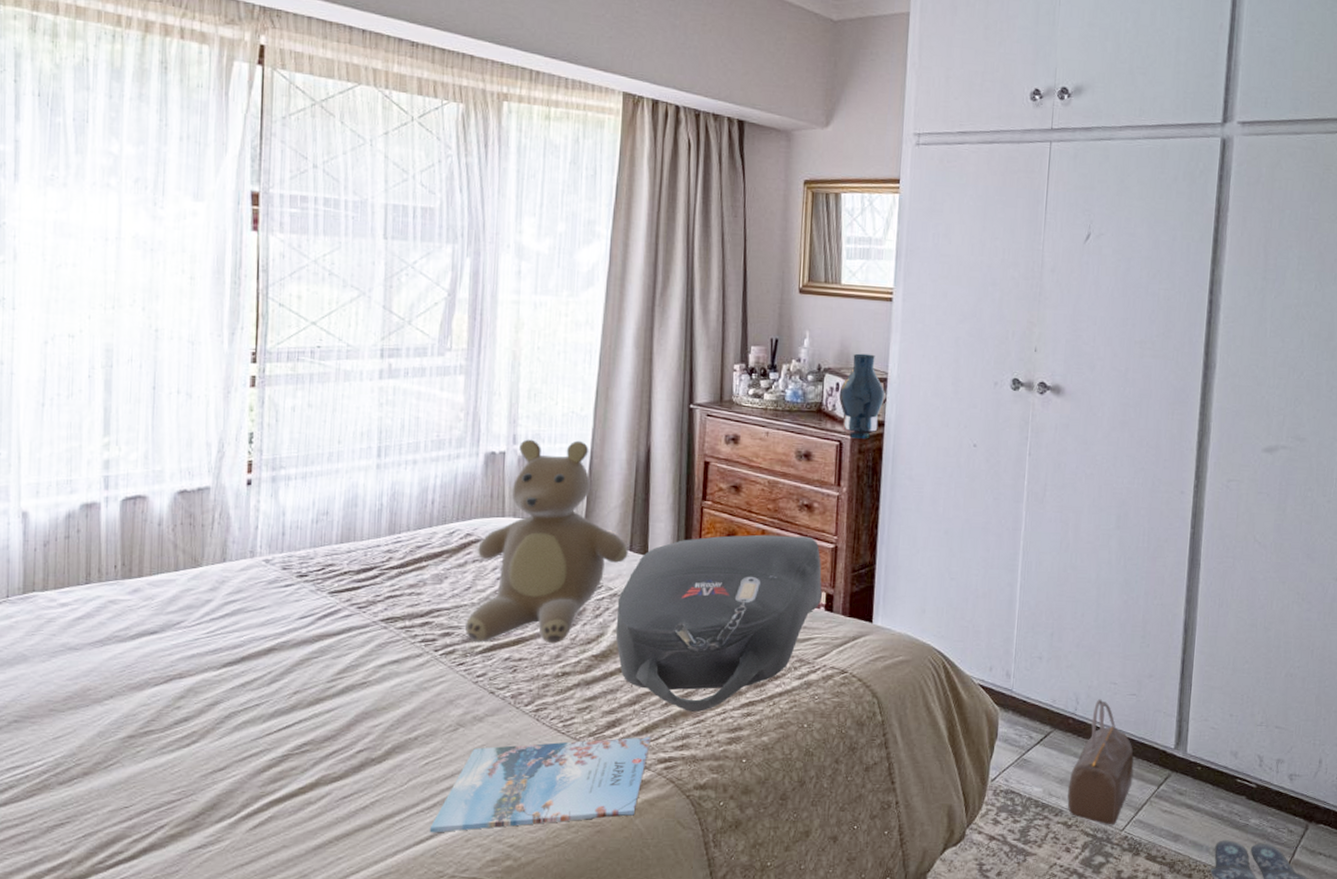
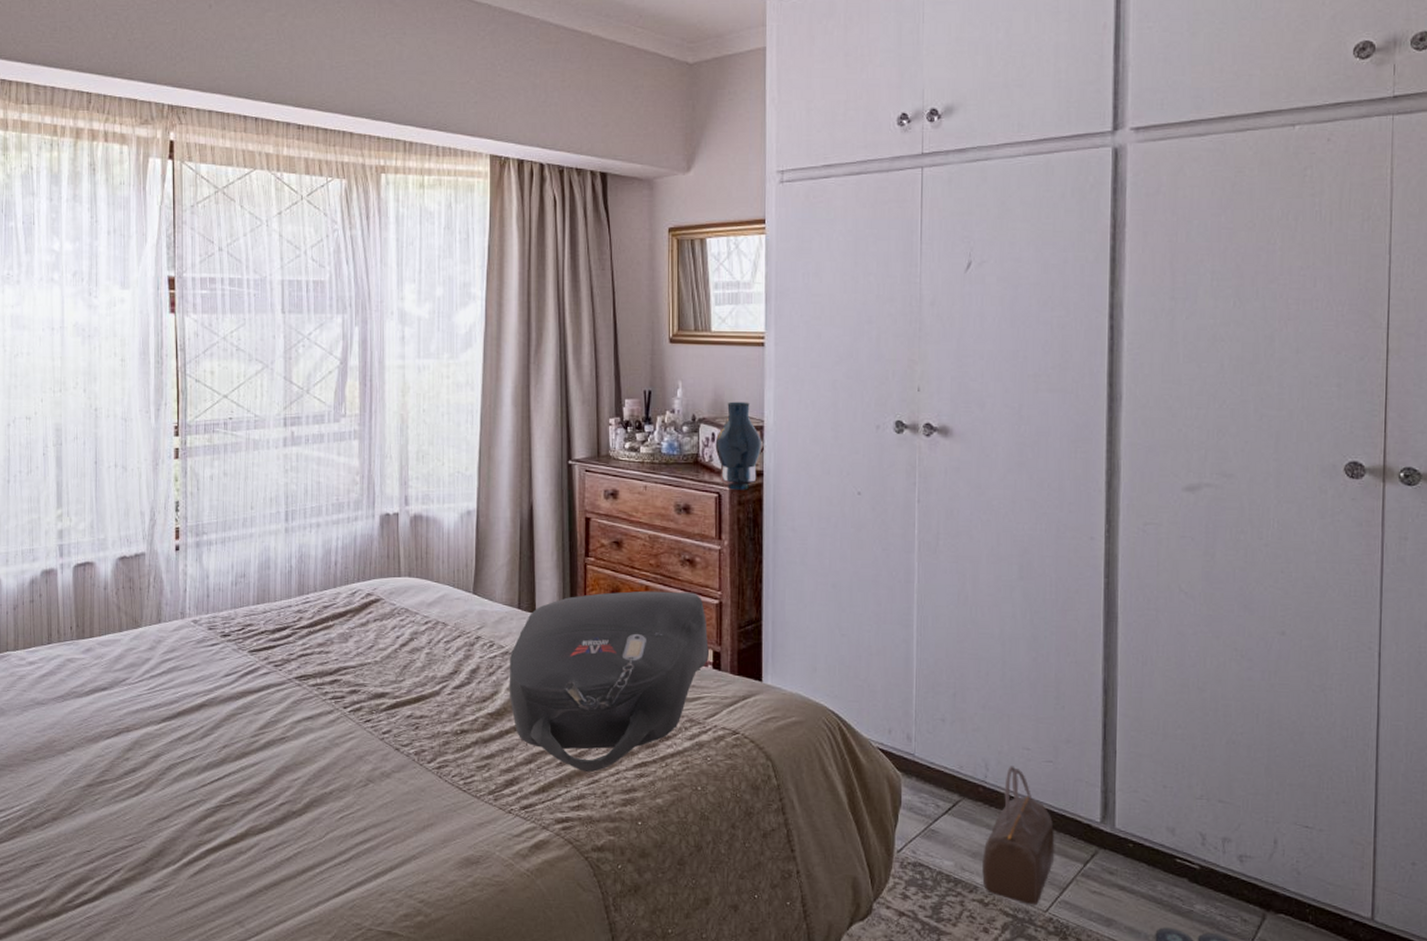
magazine: present [429,737,651,833] -> none [347,796,547,886]
teddy bear: present [464,439,628,644] -> none [369,500,517,702]

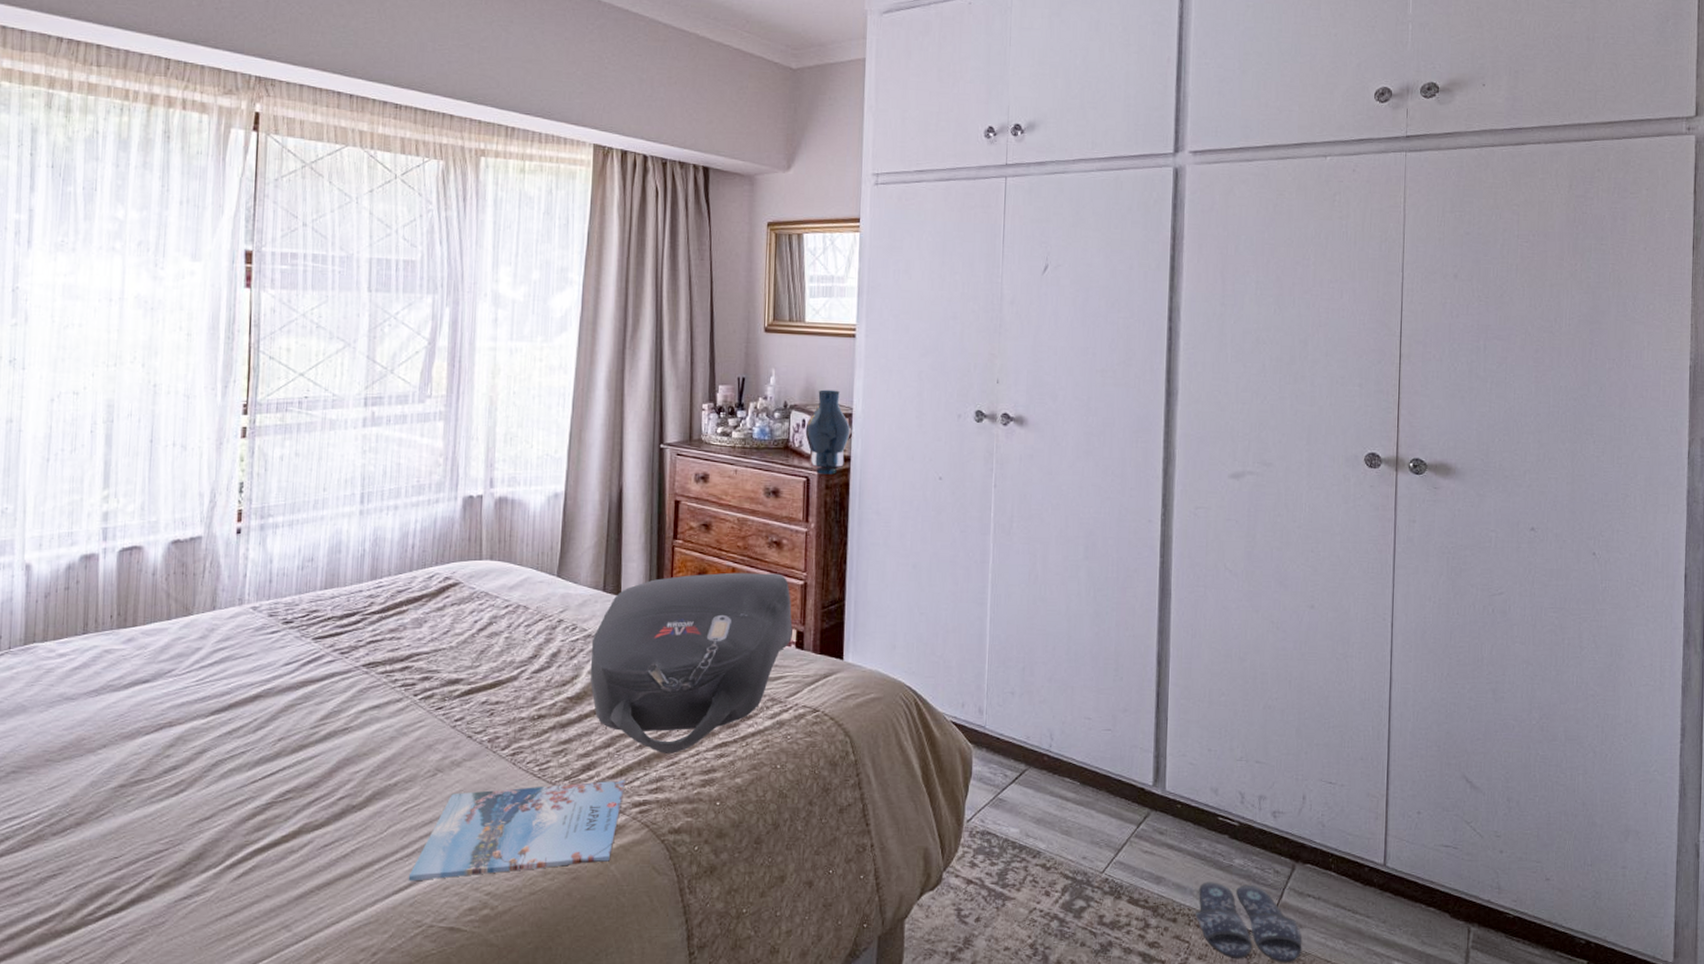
magazine: none [347,796,547,886] -> present [408,780,625,881]
handbag: present [982,766,1055,906] -> none [1045,735,1112,867]

